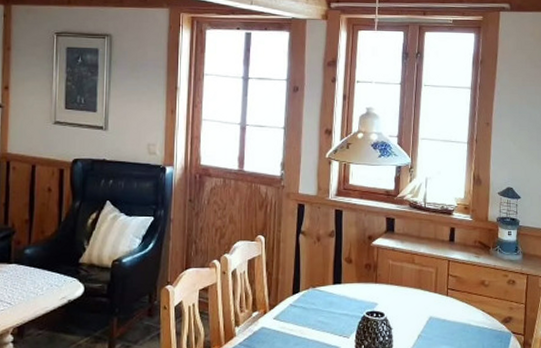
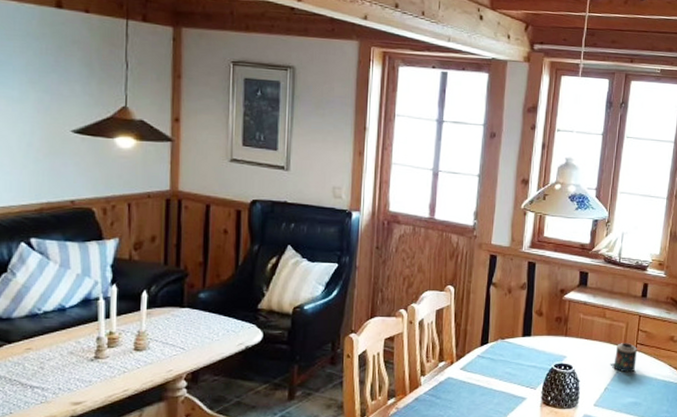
candle: none [422,288,449,319] -> present [610,343,638,373]

